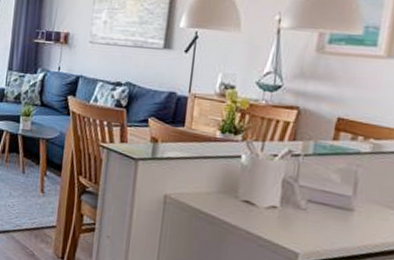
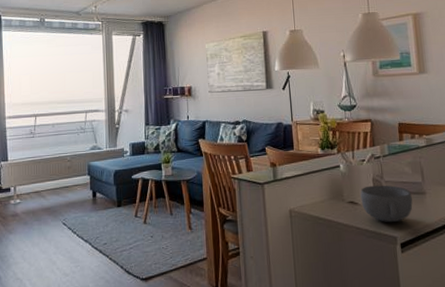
bowl: none [260,186,333,236] -> present [360,185,413,222]

